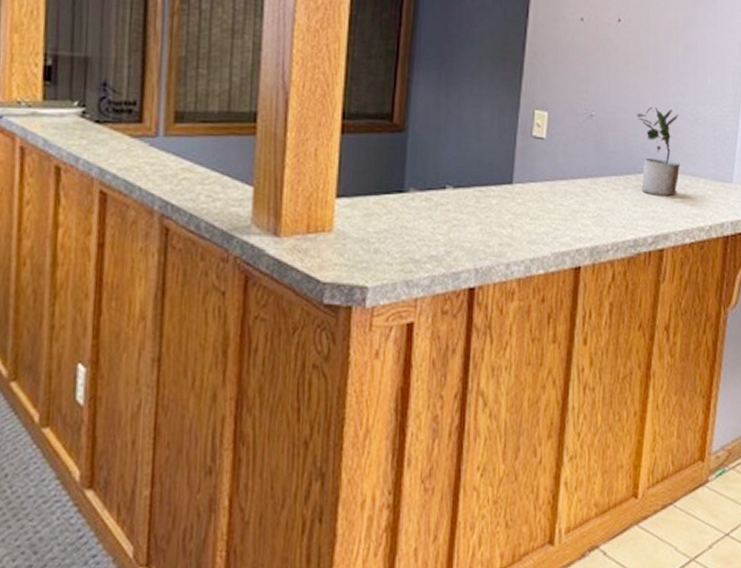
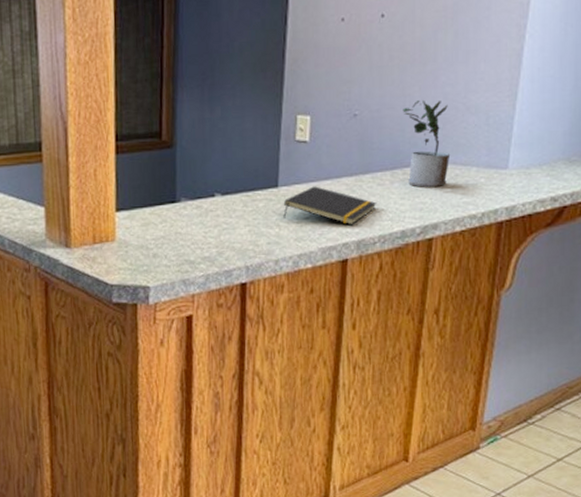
notepad: none [517,186,611,230] -> present [283,186,377,226]

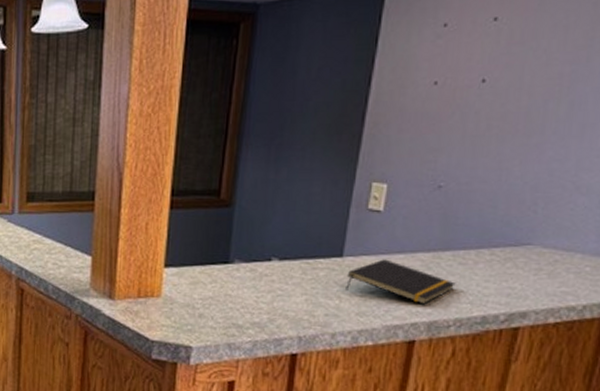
potted plant: present [403,100,451,187] -> none [496,176,553,272]

